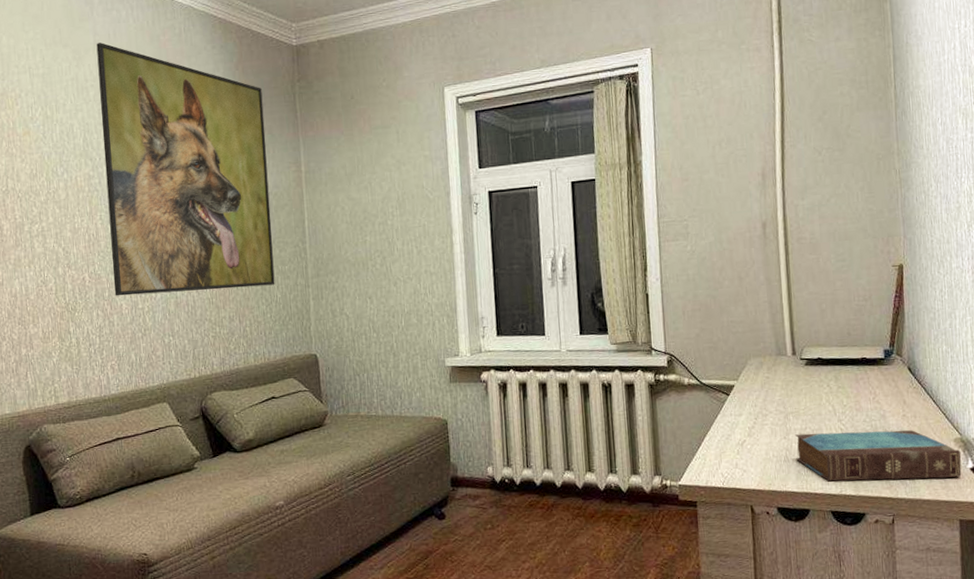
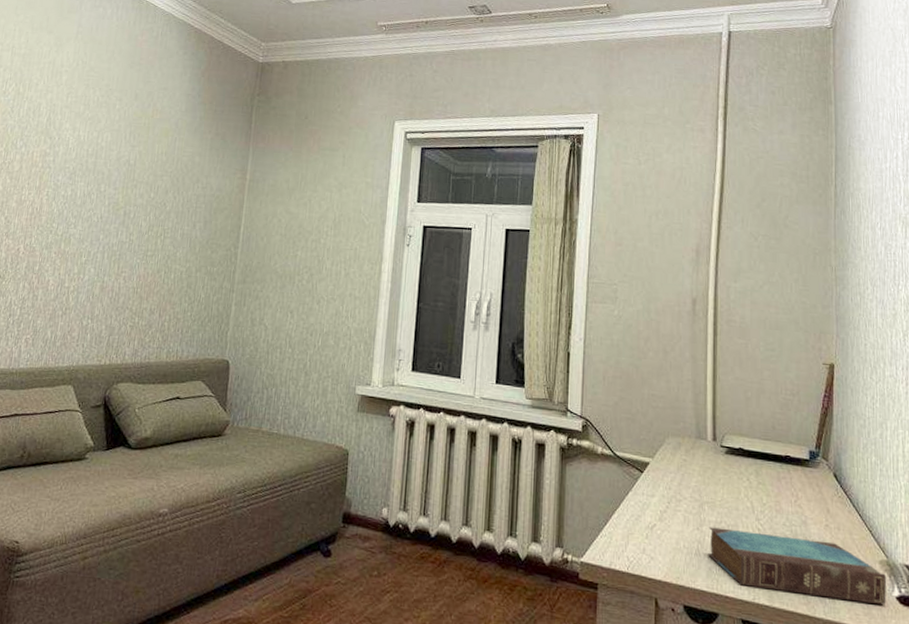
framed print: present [96,43,275,296] -> none [44,34,223,285]

